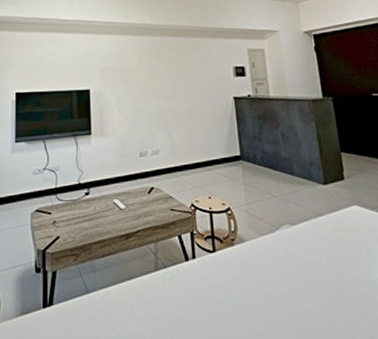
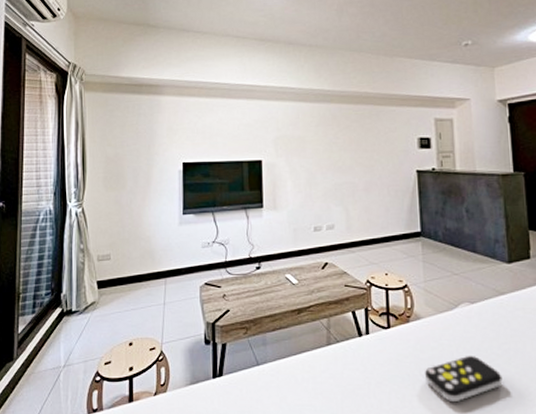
remote control: none [251,279,328,328] -> present [425,356,503,403]

